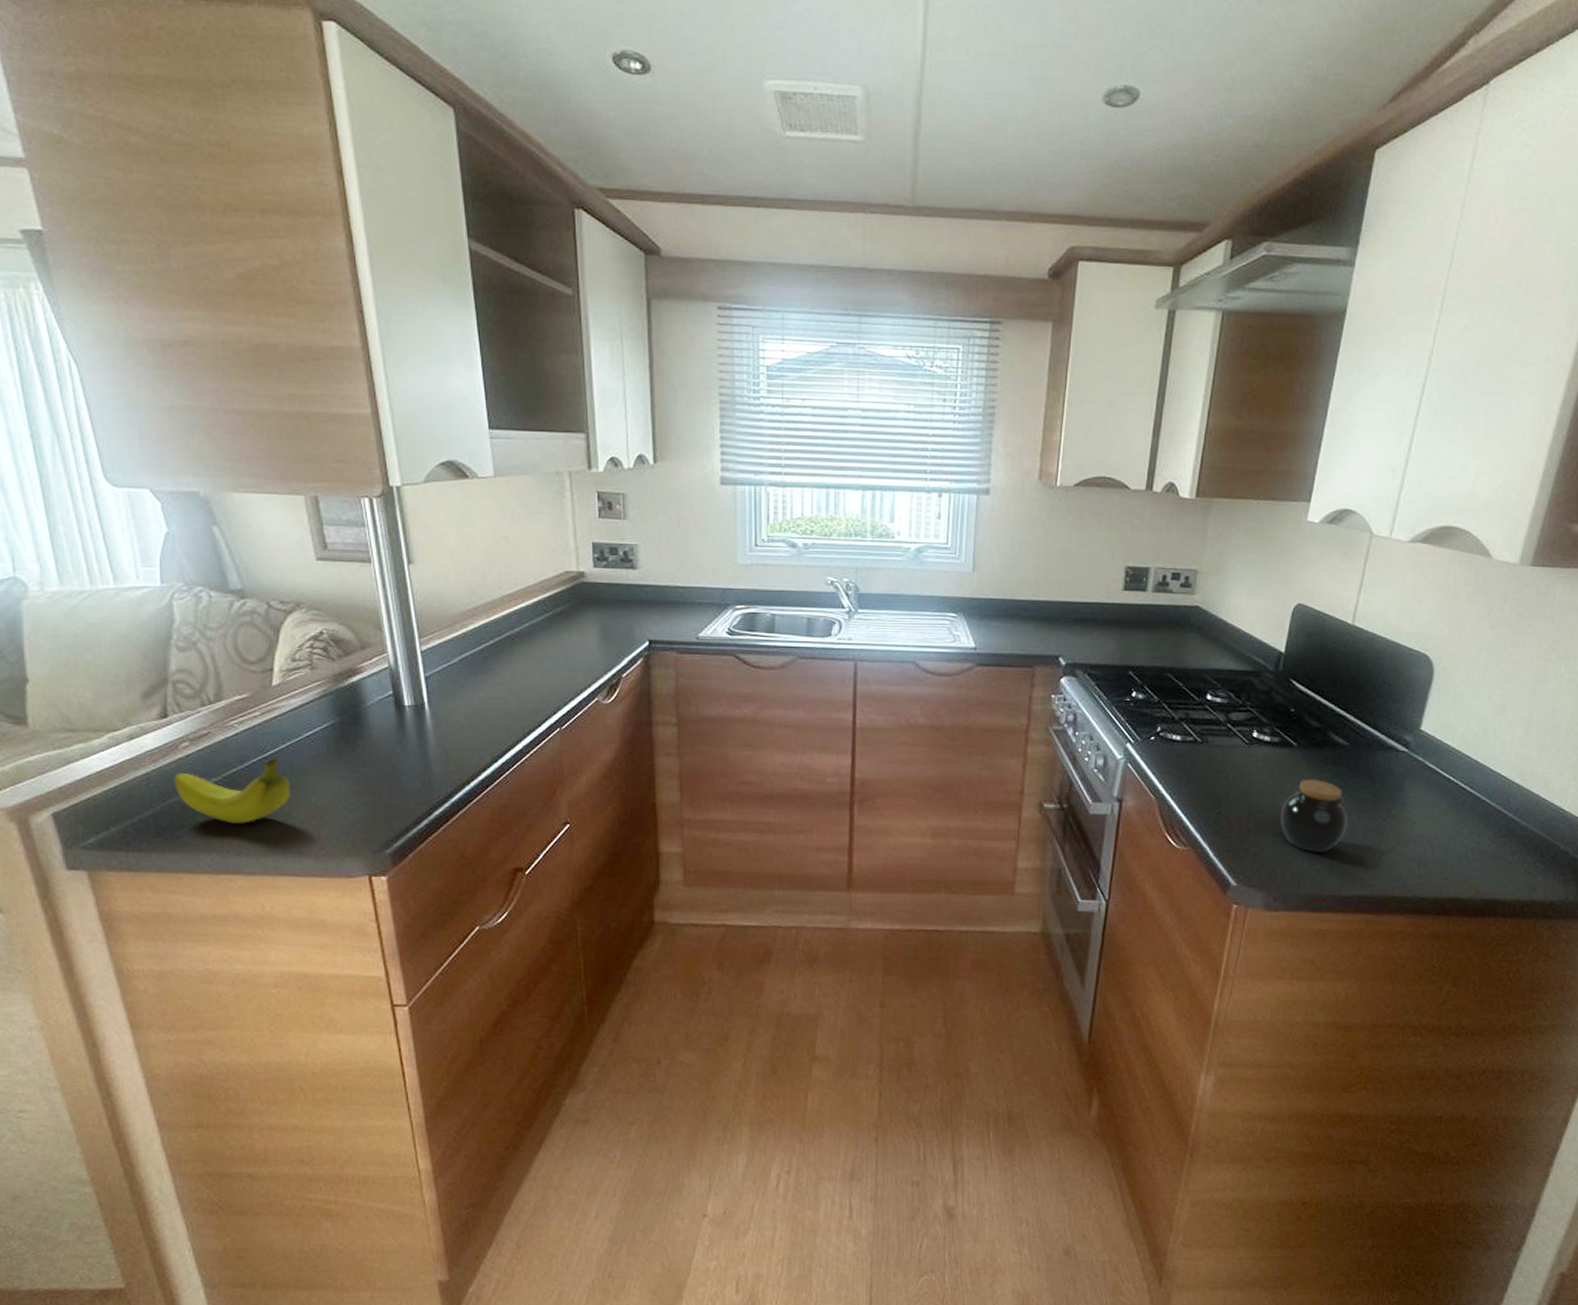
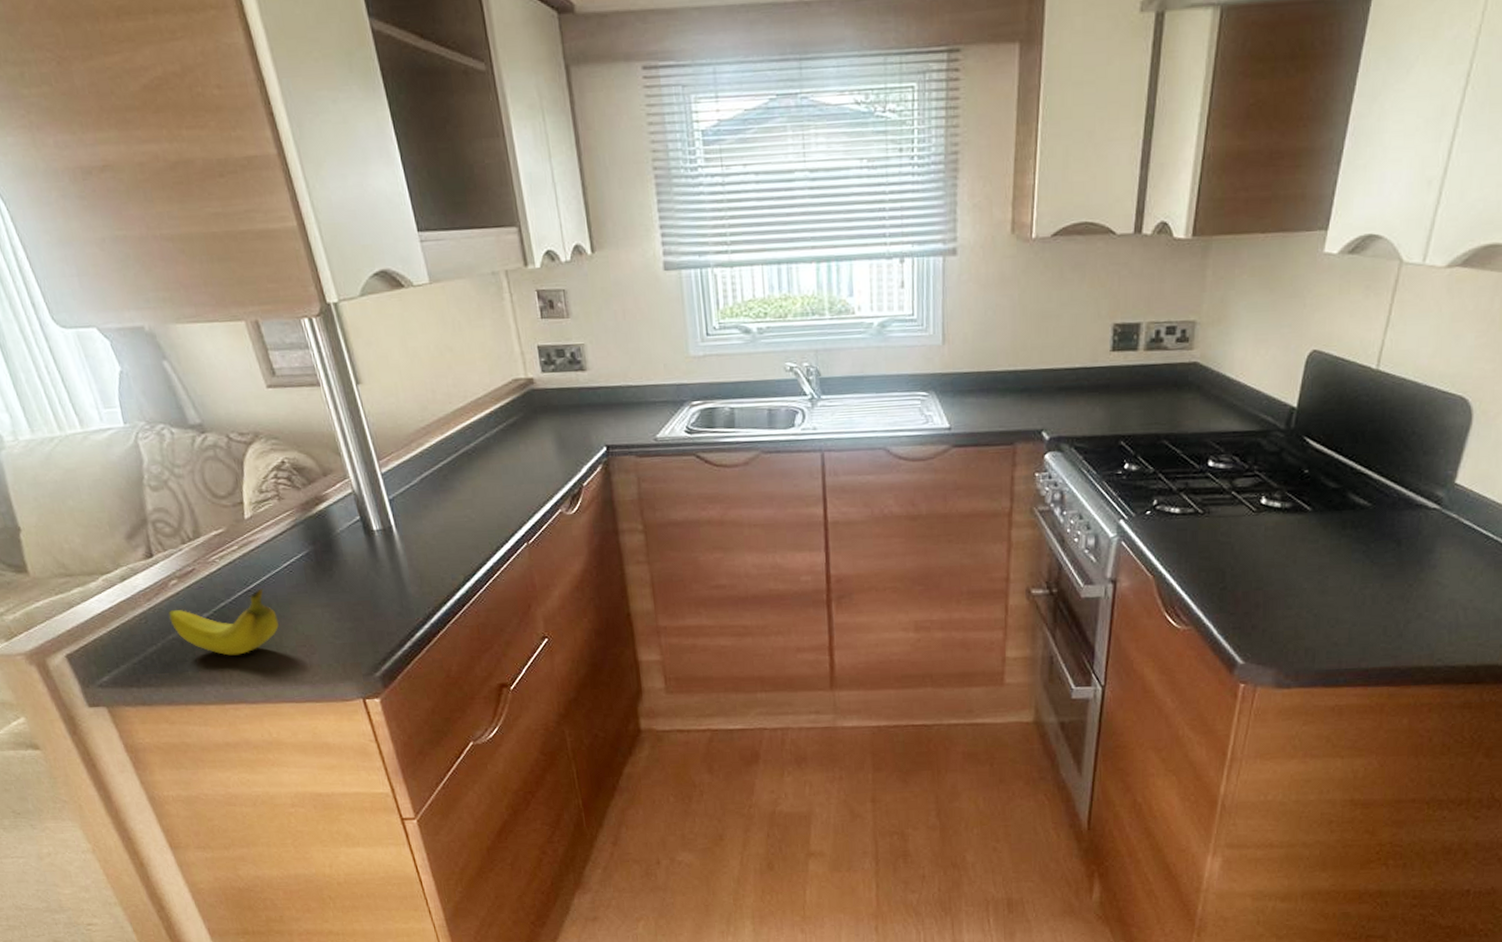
jar: present [1281,779,1347,852] -> none [1293,545,1368,624]

